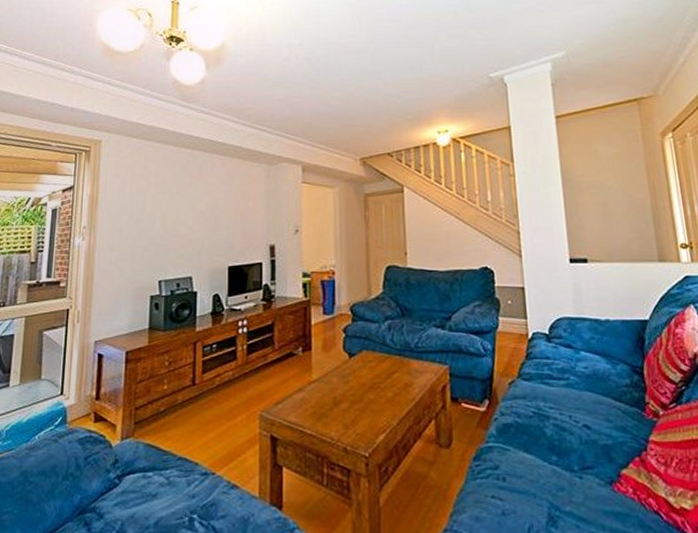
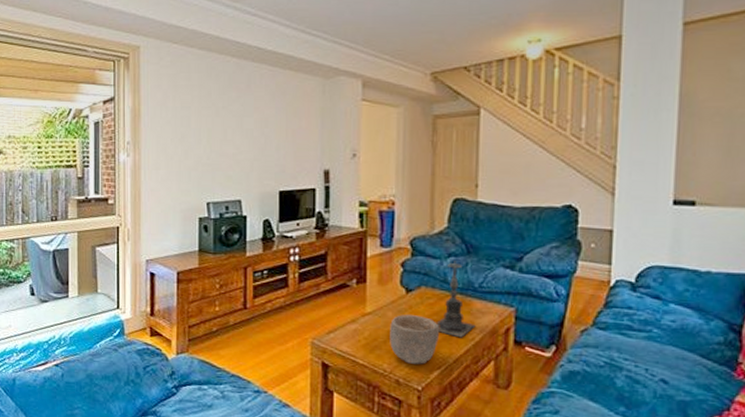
bowl: none [336,379,383,430] -> present [390,314,440,364]
candle holder: none [378,323,415,399] -> present [436,260,476,338]

